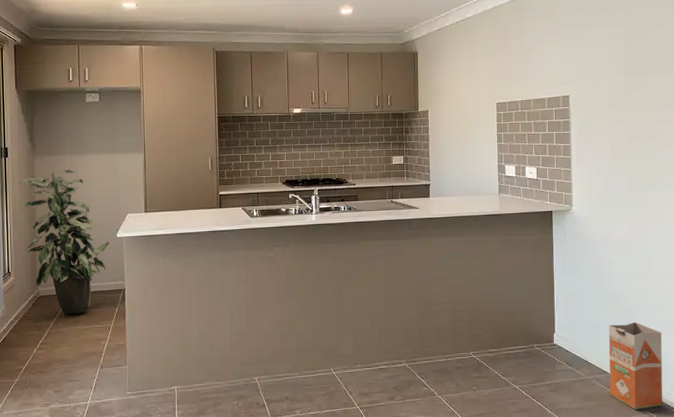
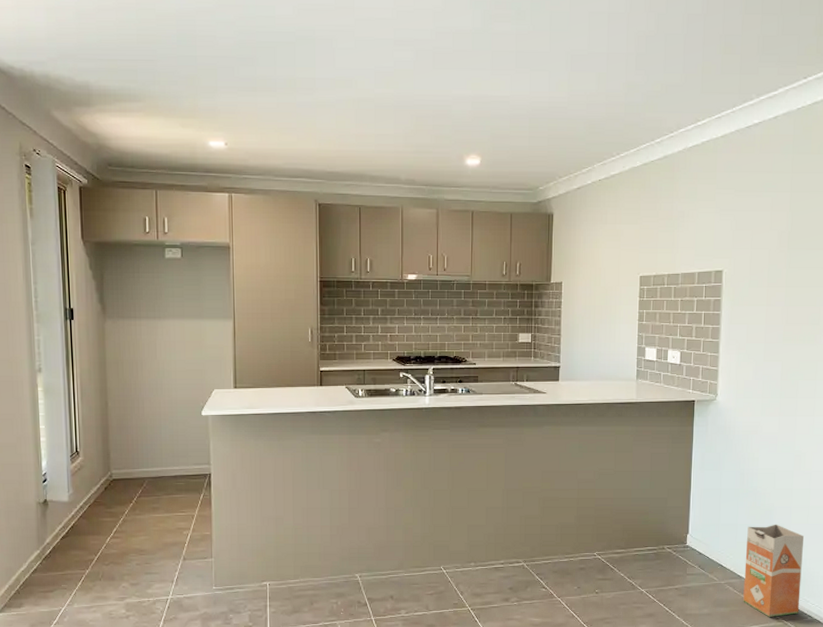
indoor plant: present [19,169,110,315] -> none [87,336,193,501]

